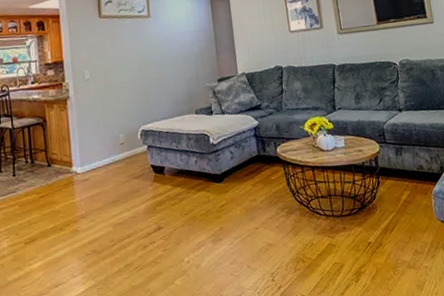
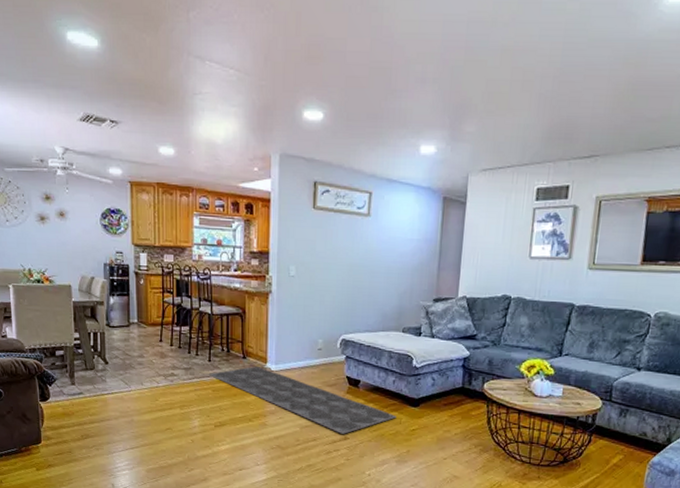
rug: none [14,171,204,225] -> present [208,366,396,434]

